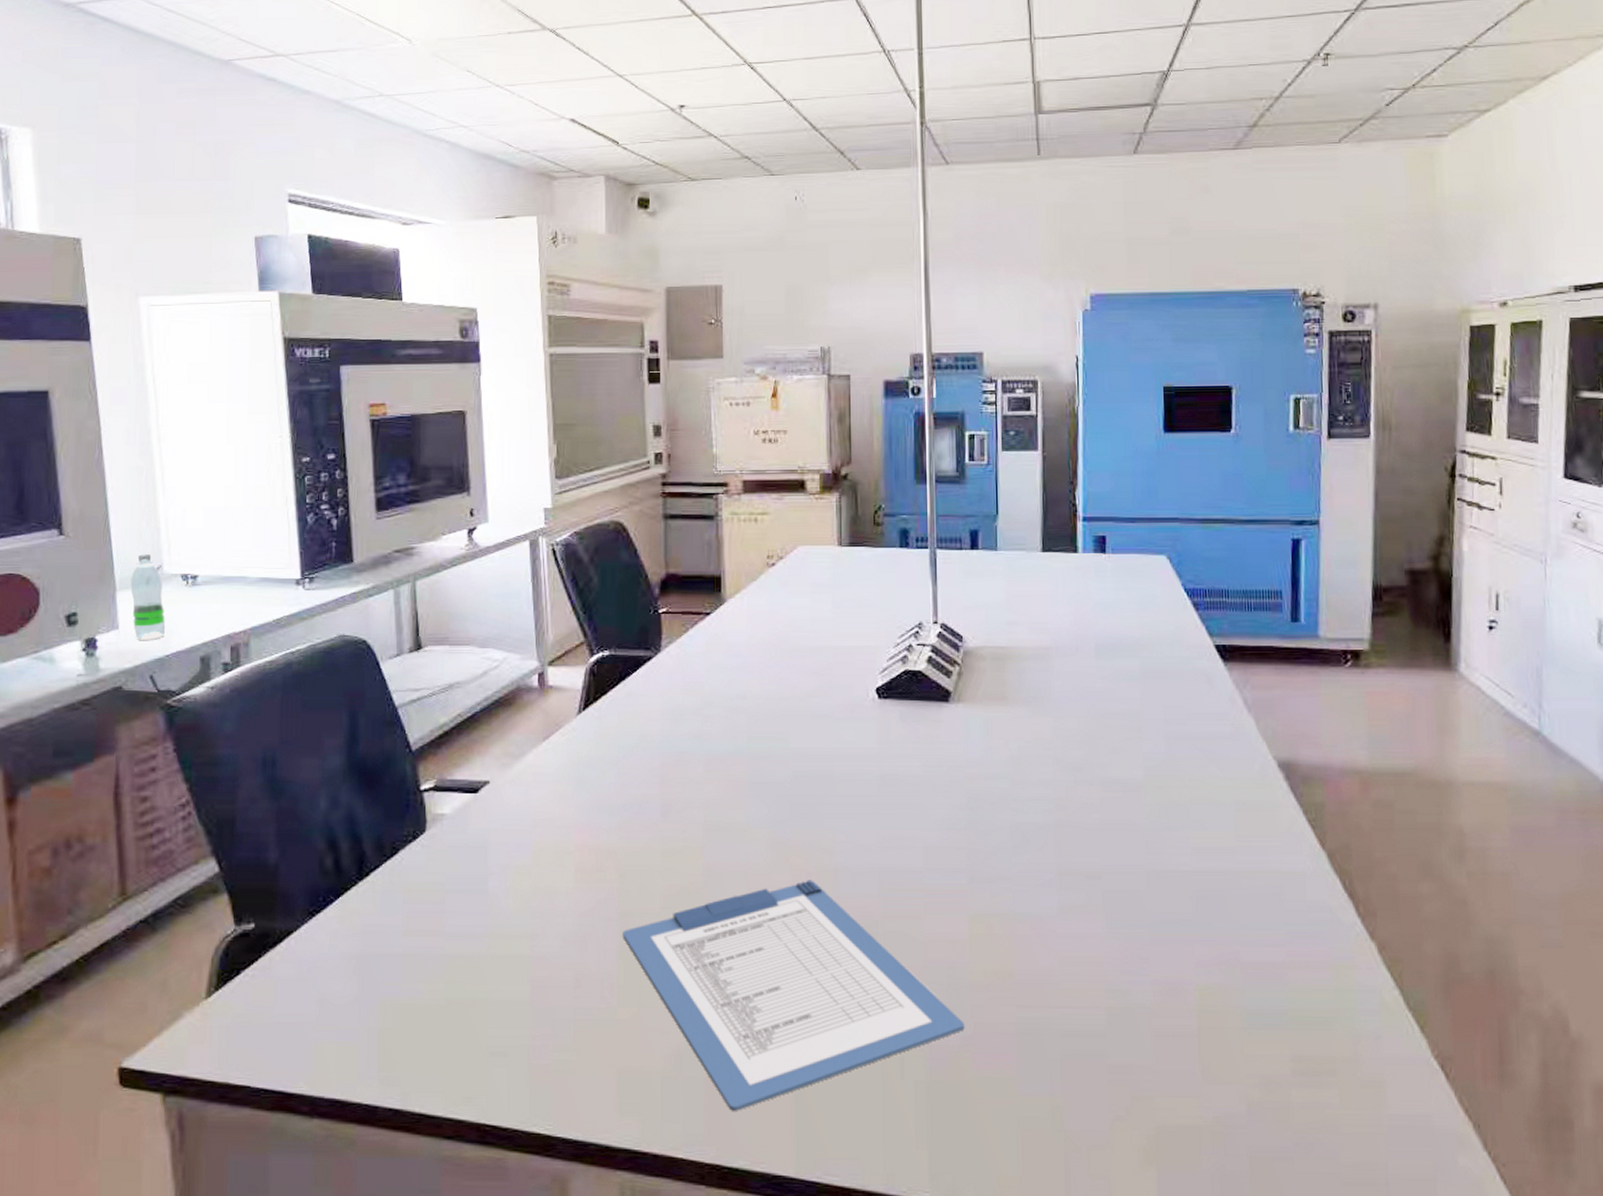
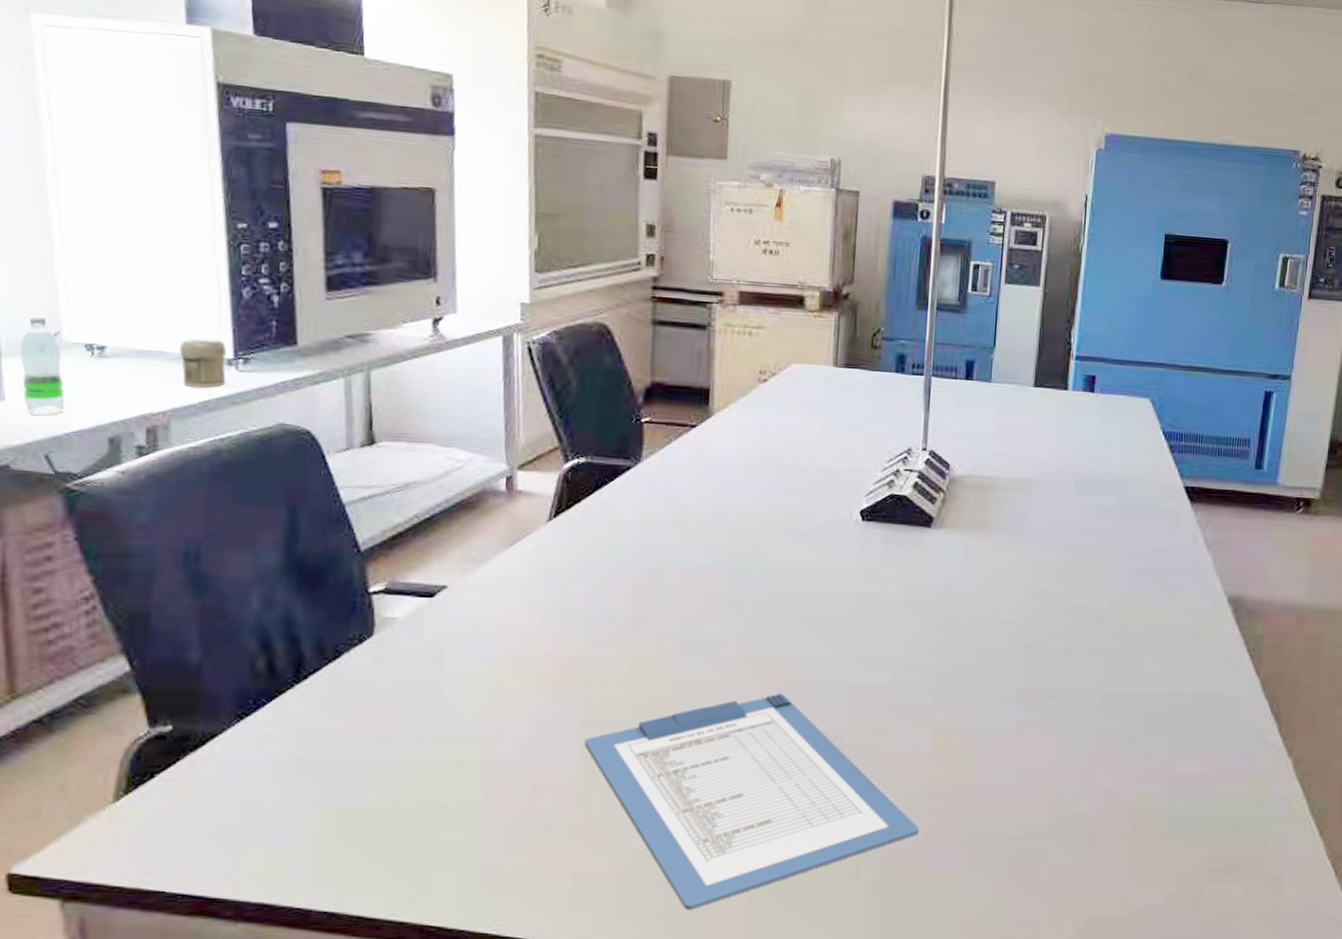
jar: none [257,563,295,608] -> present [180,339,226,389]

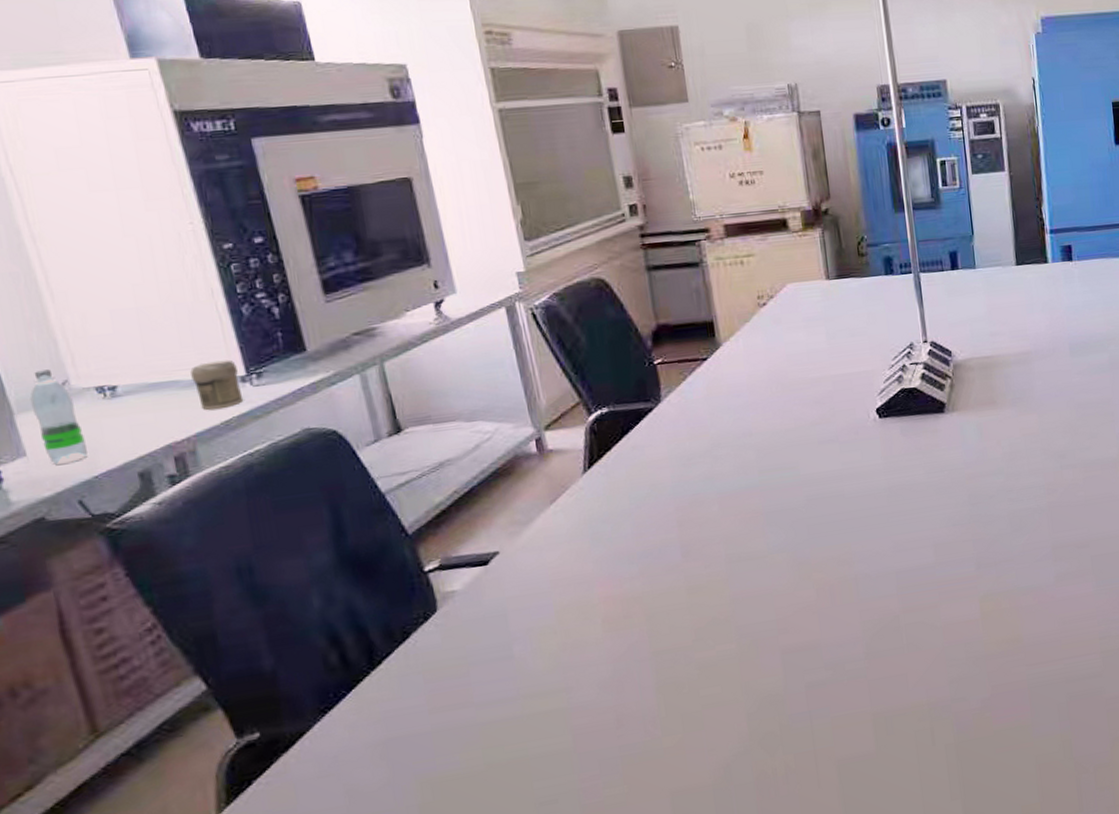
clipboard: present [584,693,920,910] -> none [658,590,984,804]

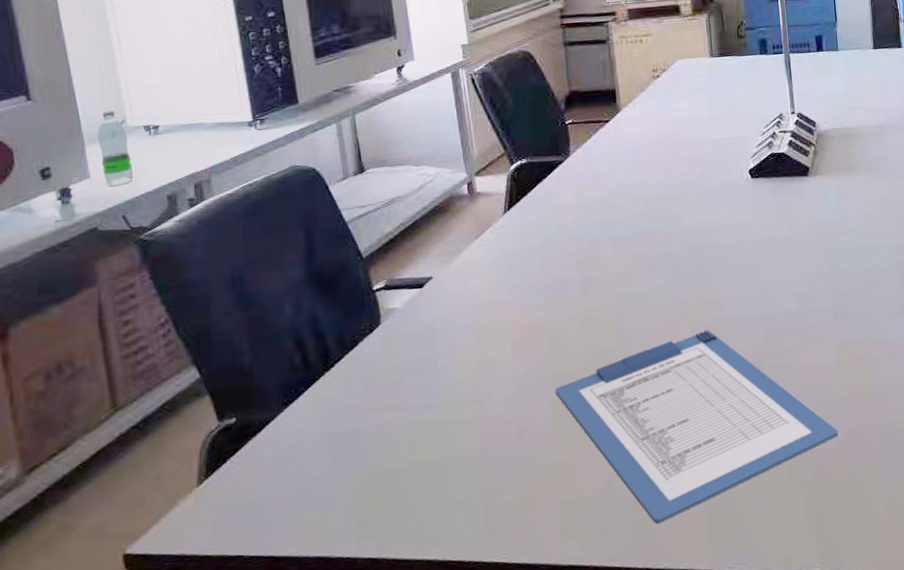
jar: present [190,360,243,411] -> none [213,108,248,148]
clipboard: none [658,590,984,804] -> present [555,330,839,523]

